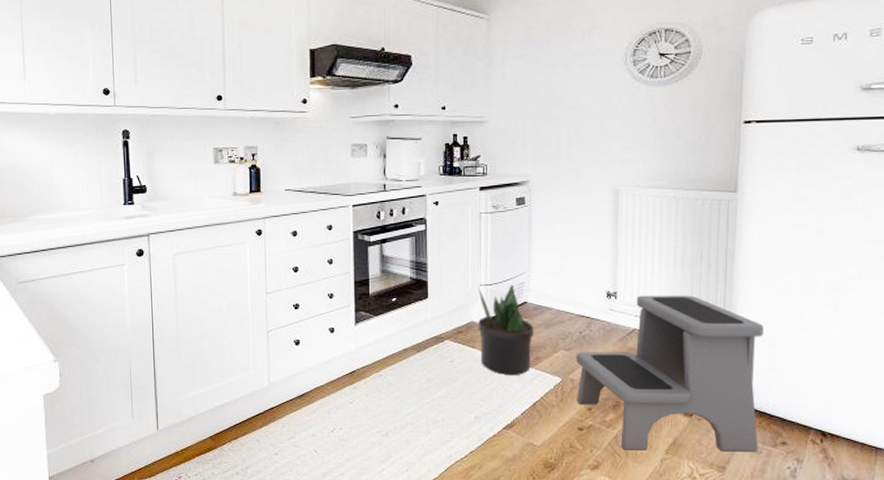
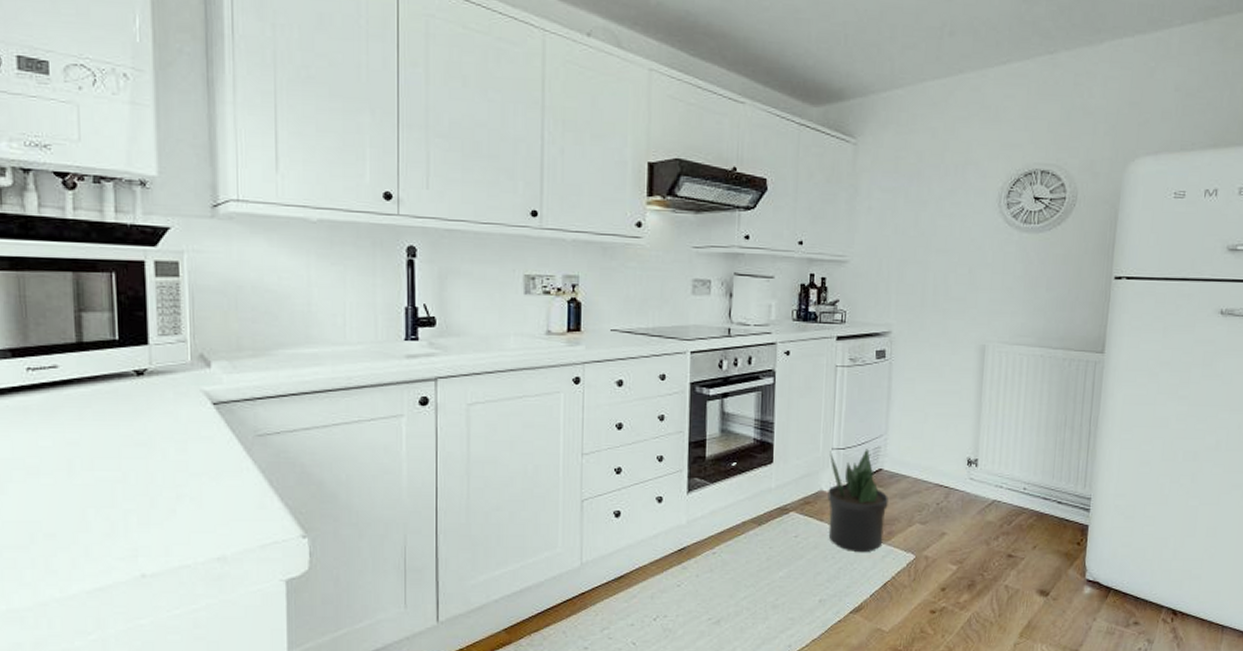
step stool: present [576,295,764,452] -> none [930,463,1123,634]

